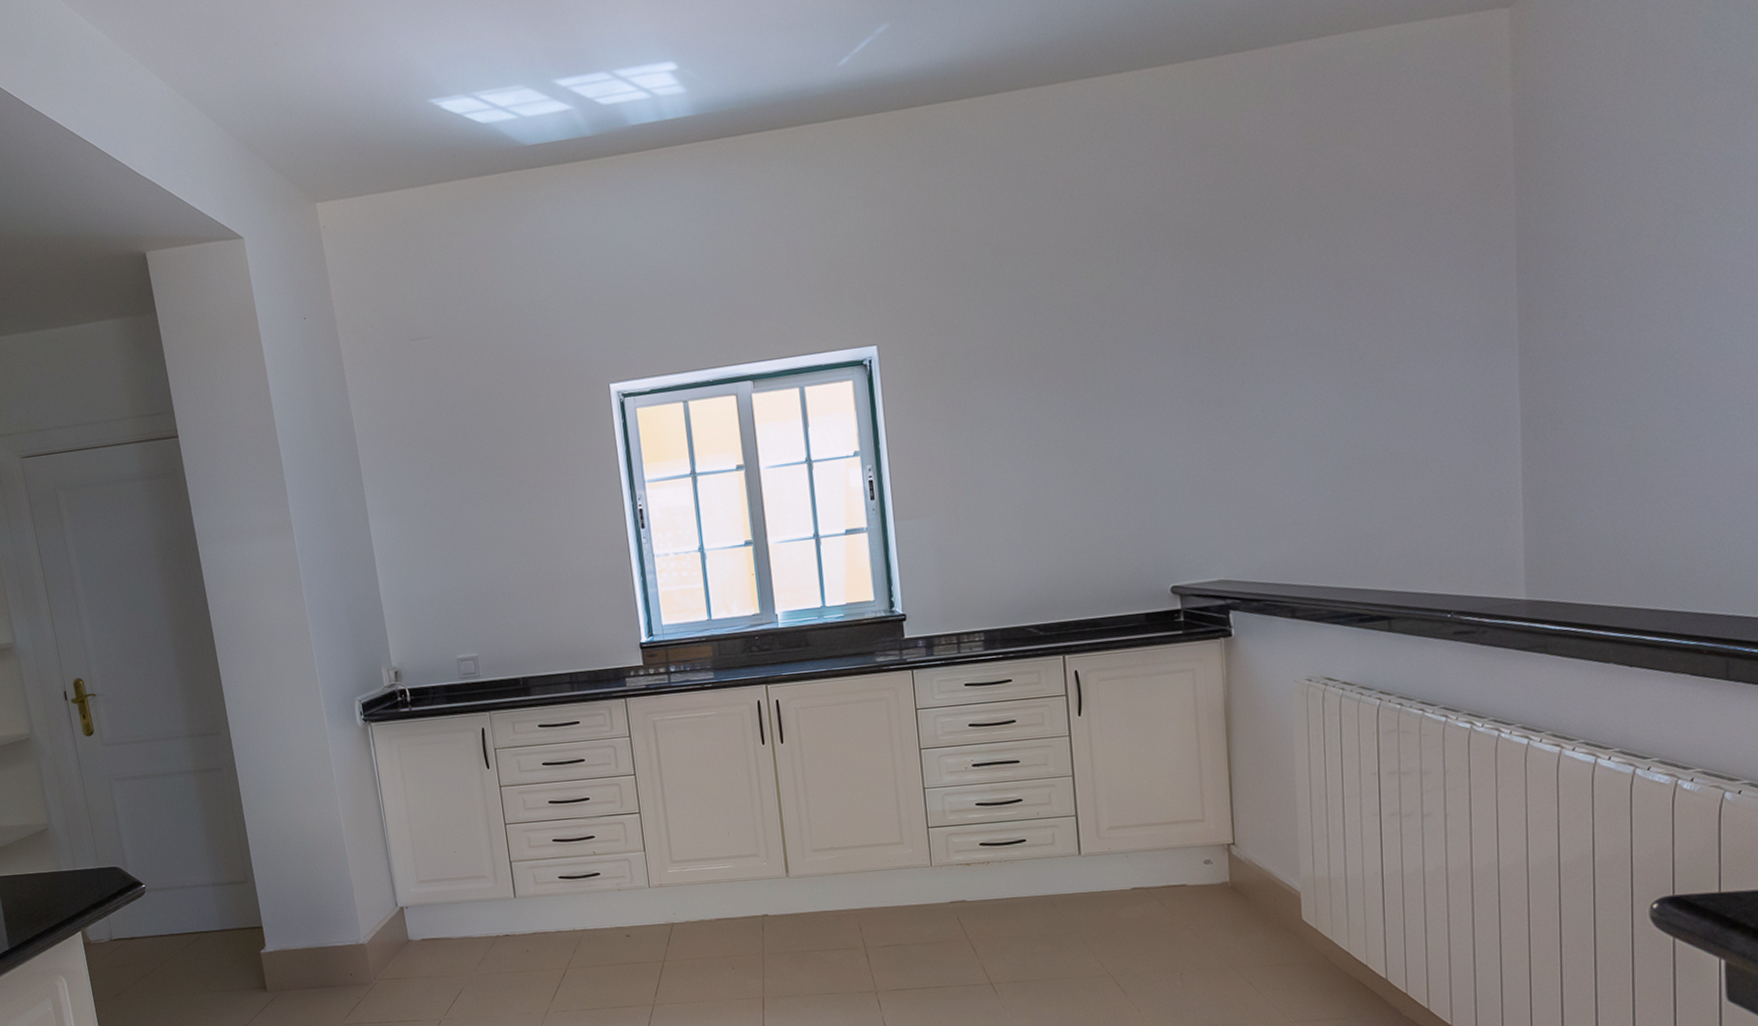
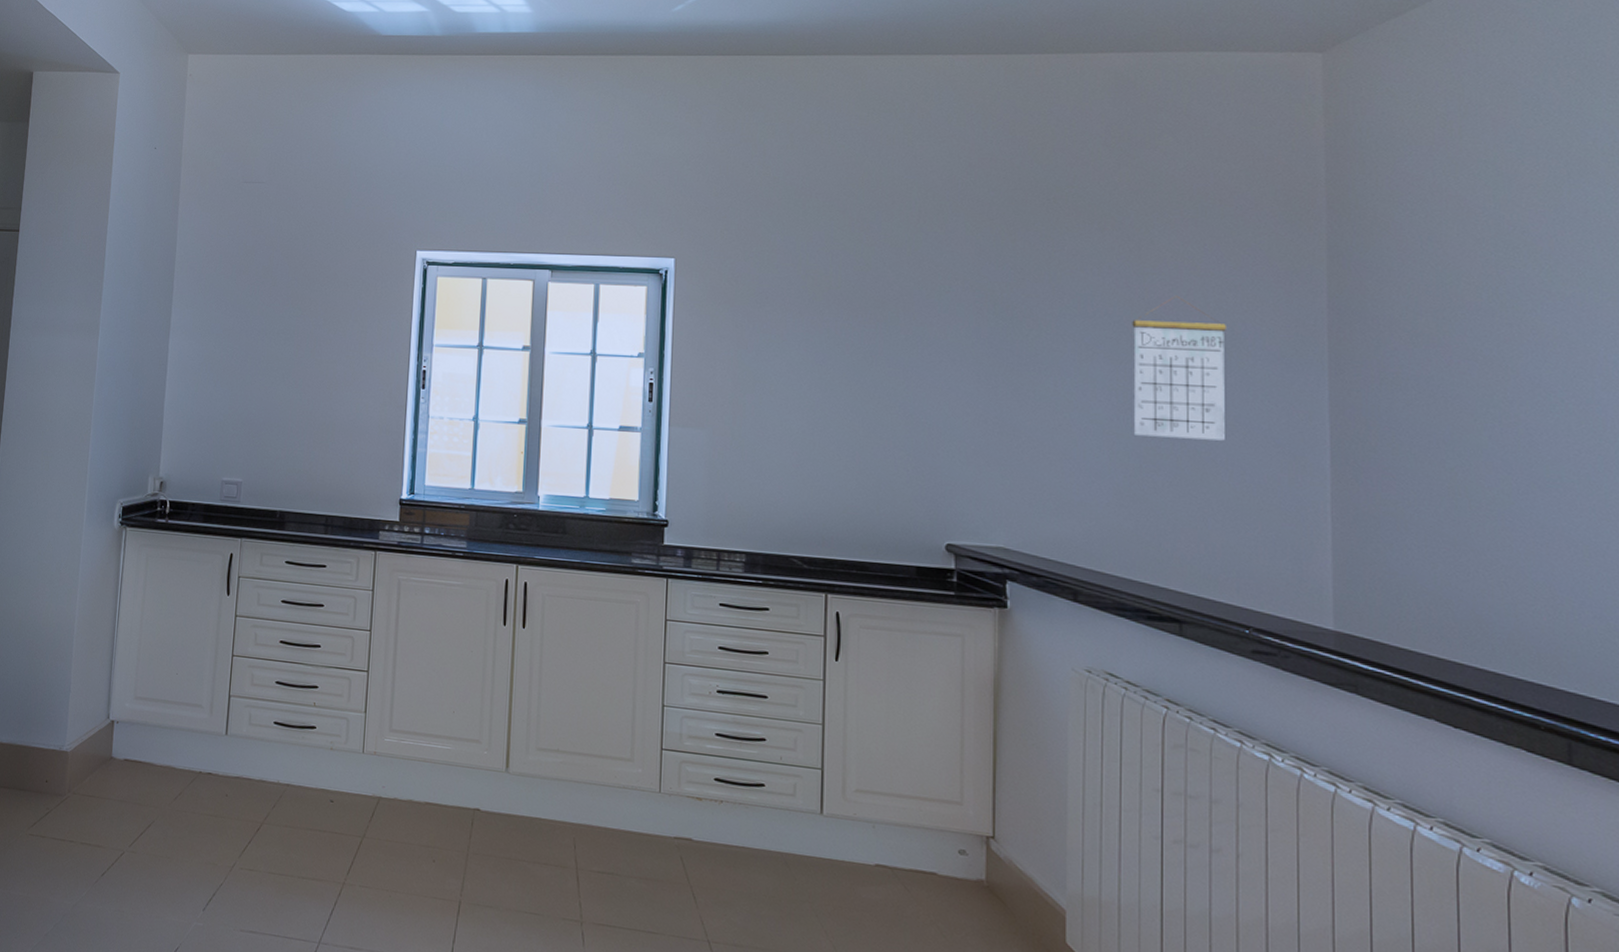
calendar: none [1332,297,1424,448] -> present [1132,295,1226,441]

